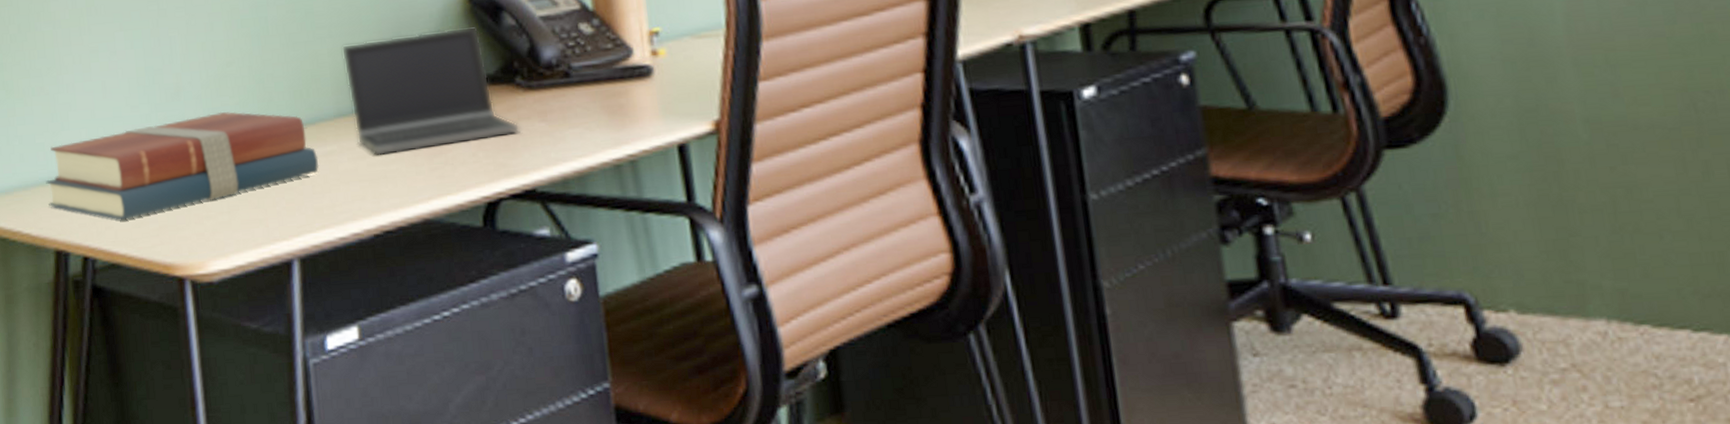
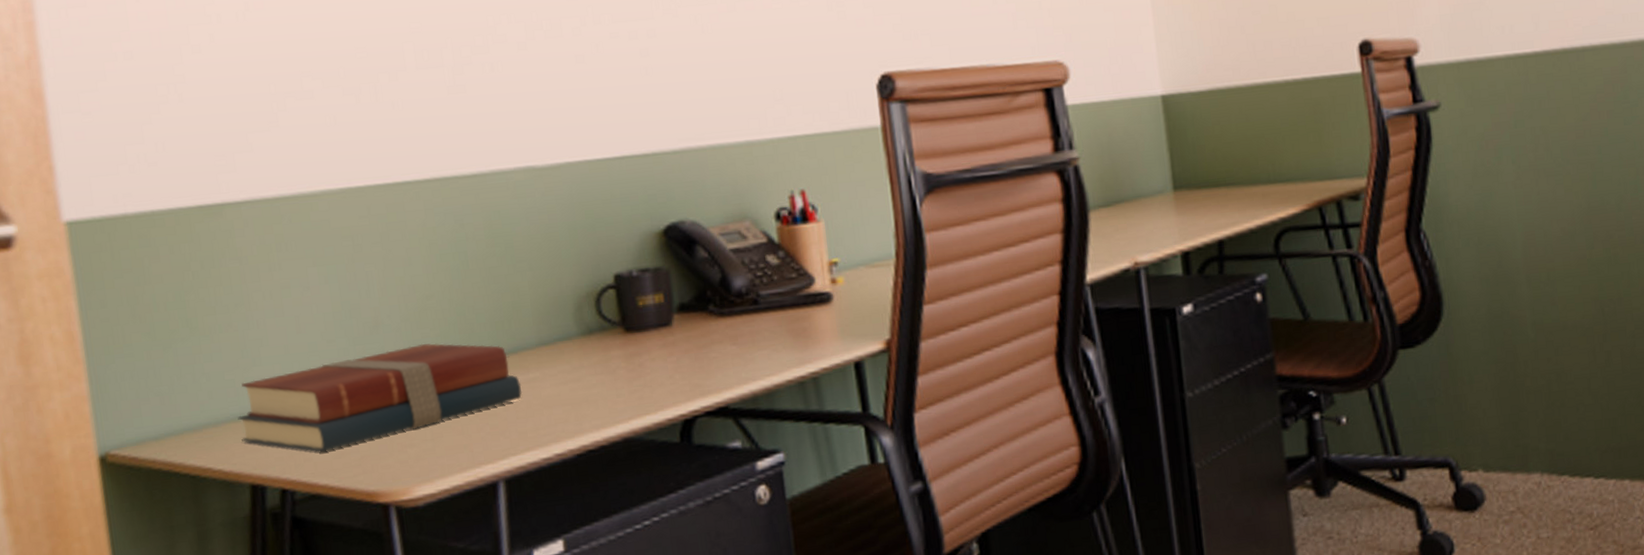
laptop computer: present [341,26,520,156] -> none [541,258,713,381]

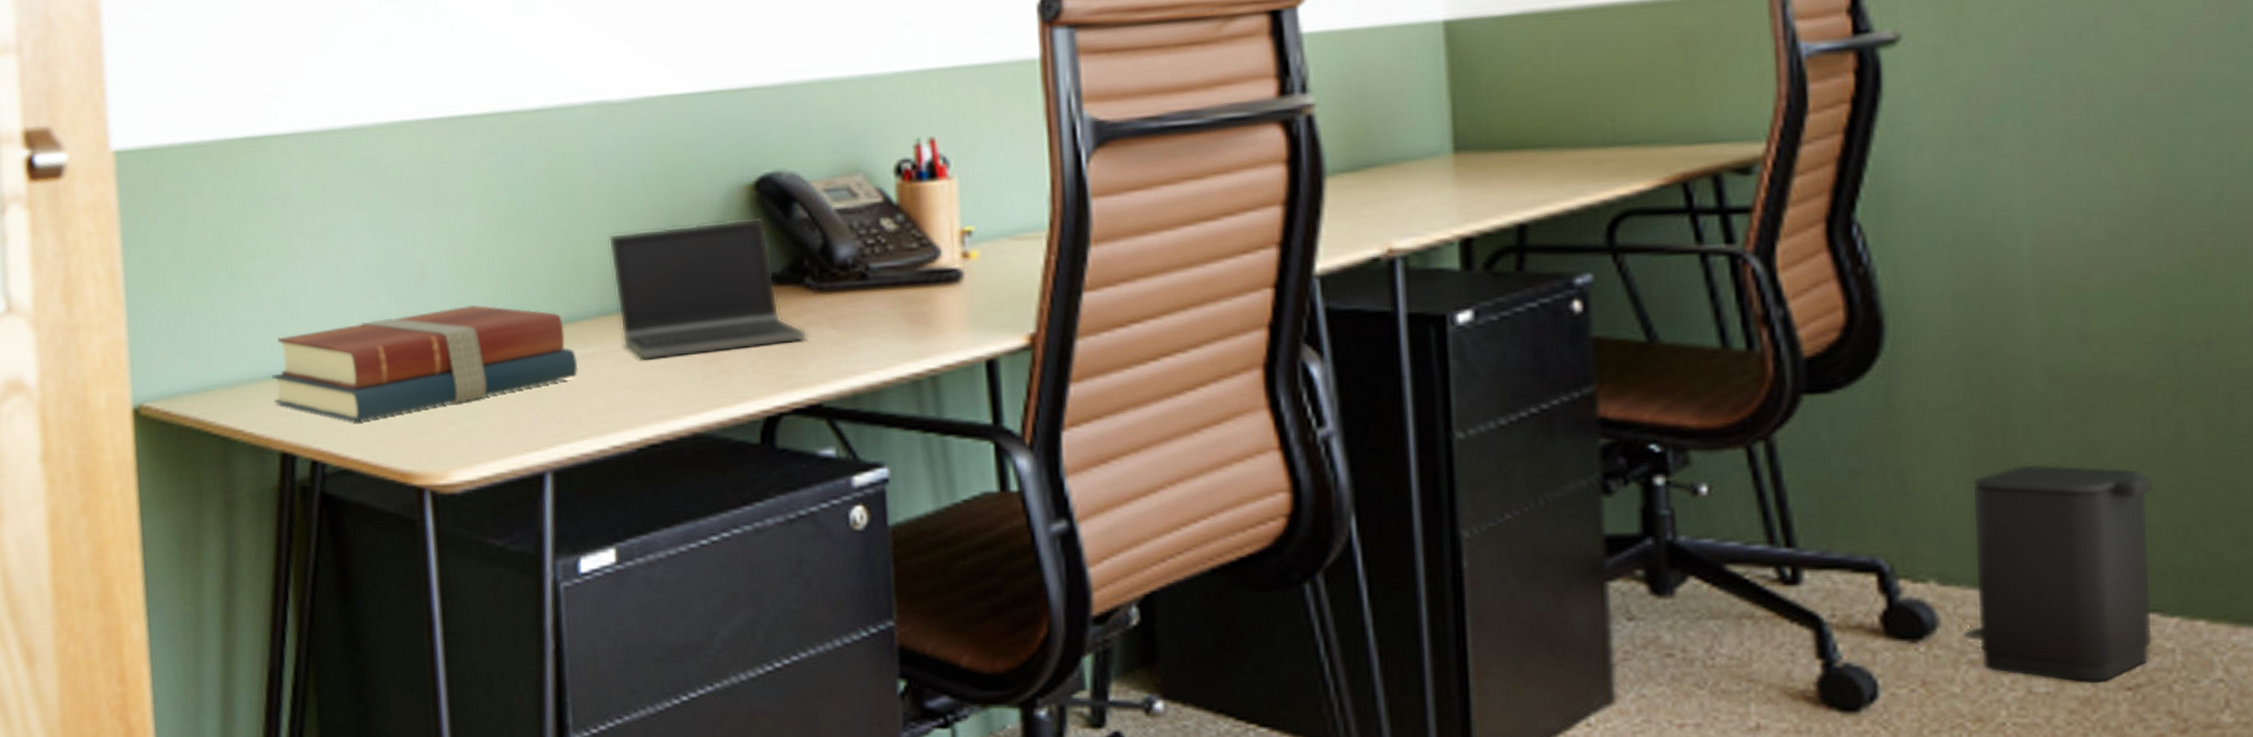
laptop computer: none [541,258,713,381] -> present [608,218,808,361]
pedal bin: none [1498,385,1601,528] -> present [1962,464,2152,683]

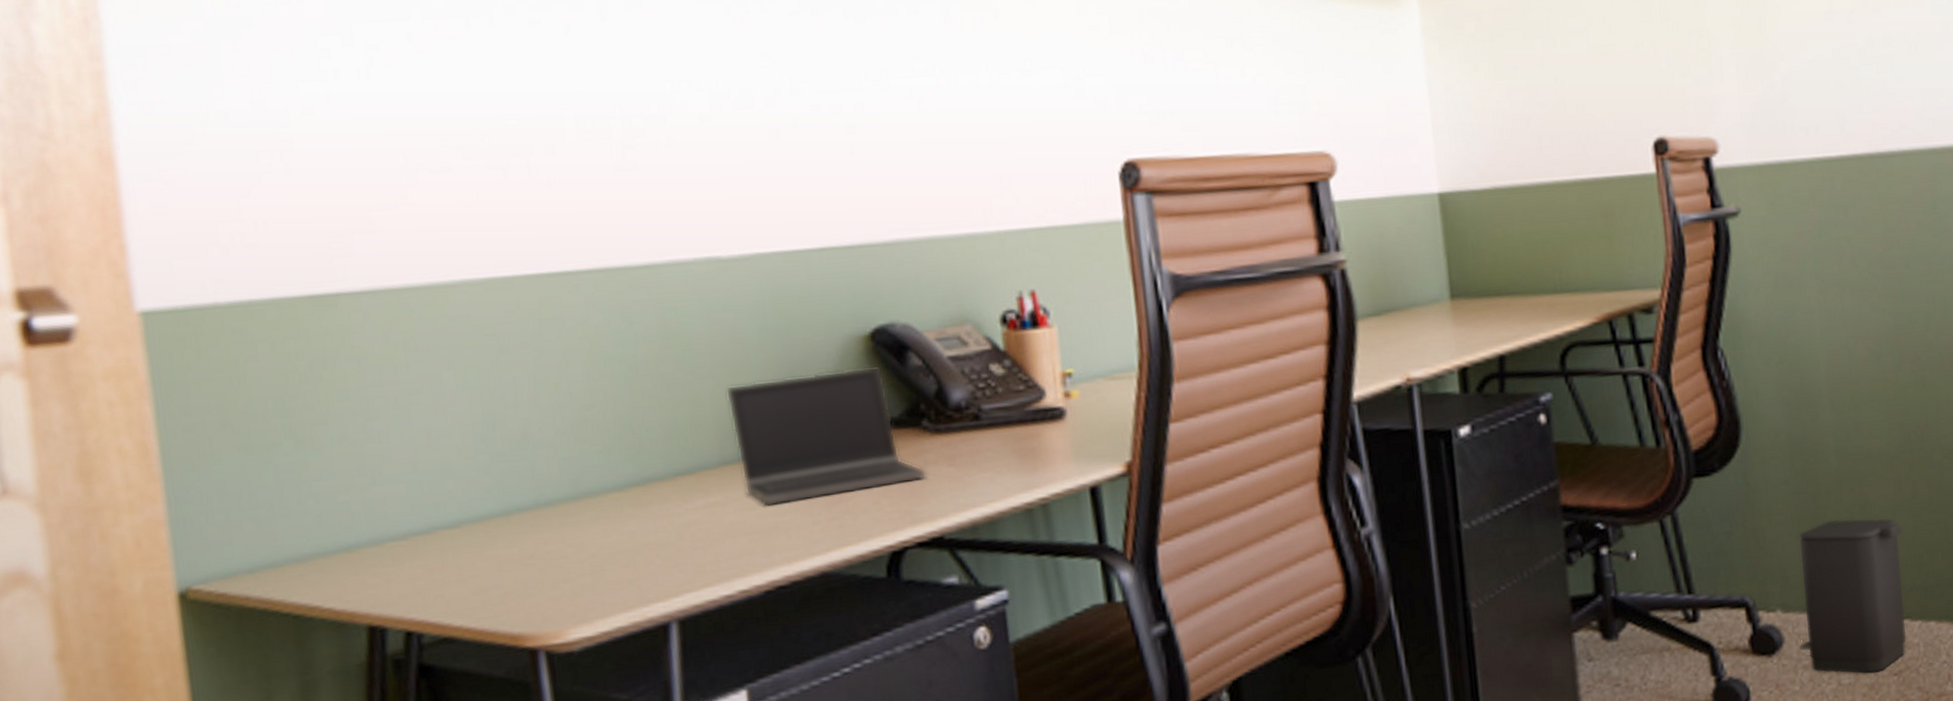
books: present [271,305,579,422] -> none [352,461,701,588]

